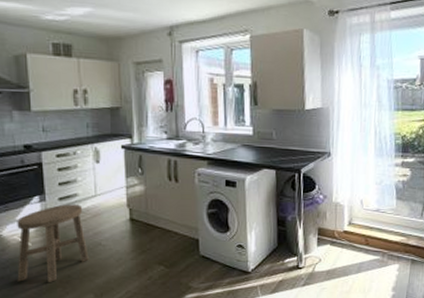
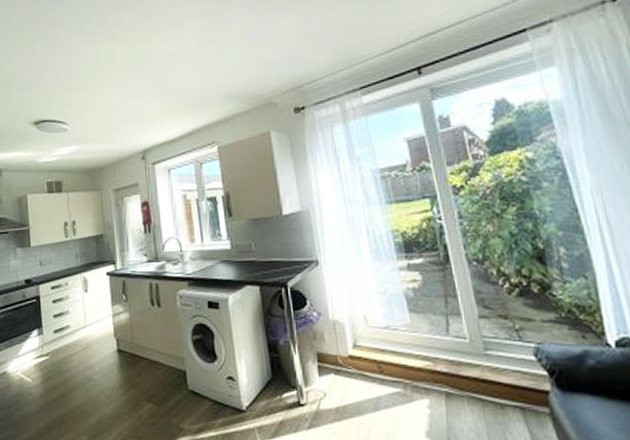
stool: present [17,204,89,282] -> none [19,337,82,422]

